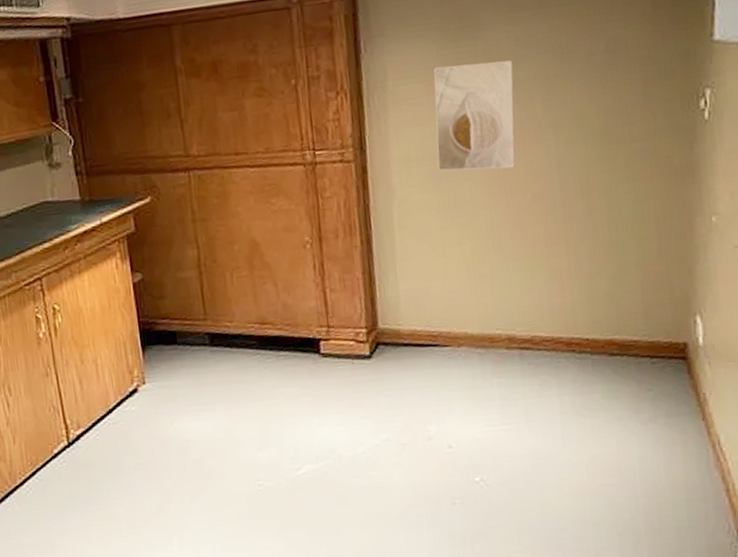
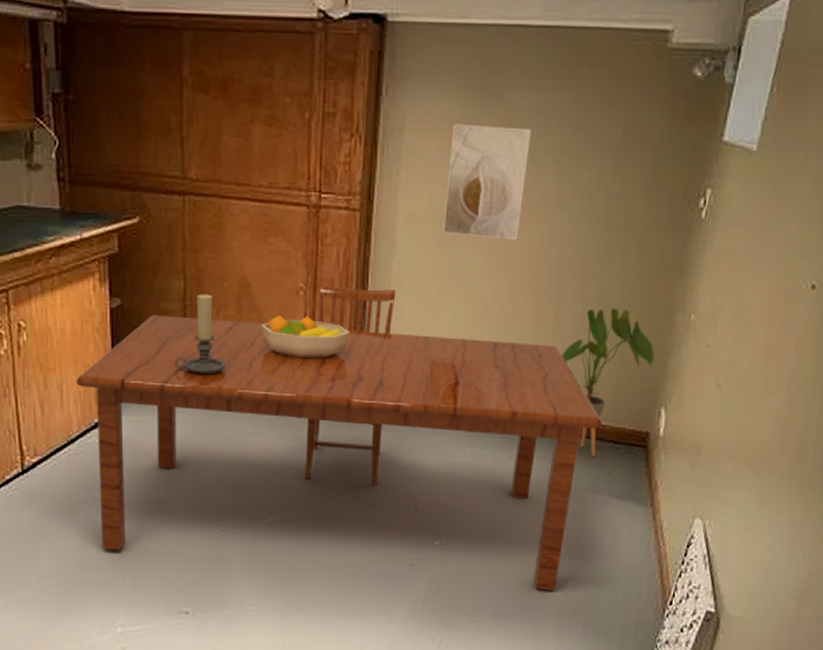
dining table: none [108,231,635,520] -> present [76,284,603,591]
candle holder: none [196,258,245,335] -> present [174,294,225,375]
fruit bowl: none [274,267,361,309] -> present [262,315,350,359]
house plant: none [578,220,679,375] -> present [561,308,655,457]

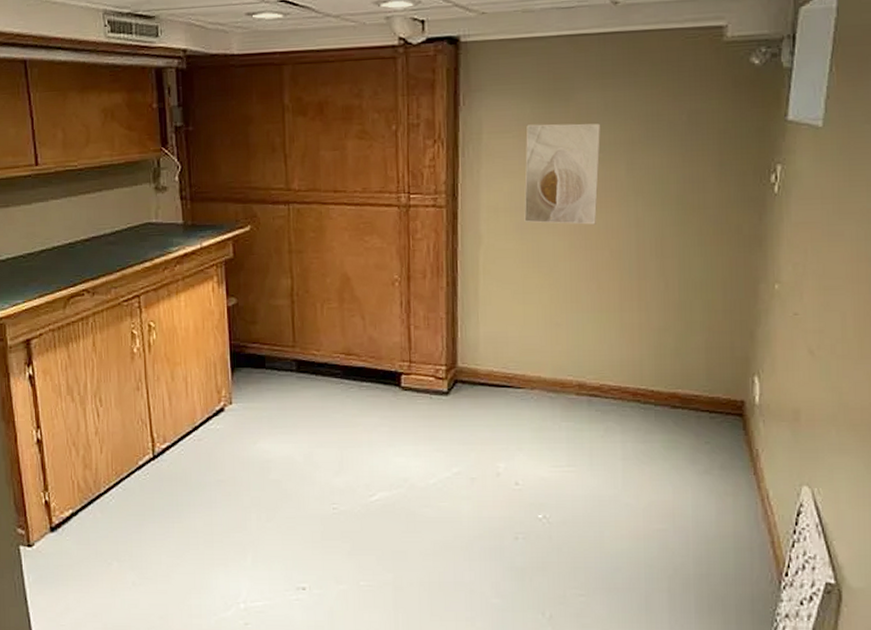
dining table: present [76,284,603,591] -> none [199,275,696,563]
candle holder: present [174,294,225,375] -> none [285,290,331,363]
fruit bowl: present [262,315,350,359] -> none [362,304,444,344]
house plant: present [561,308,655,457] -> none [648,282,741,427]

